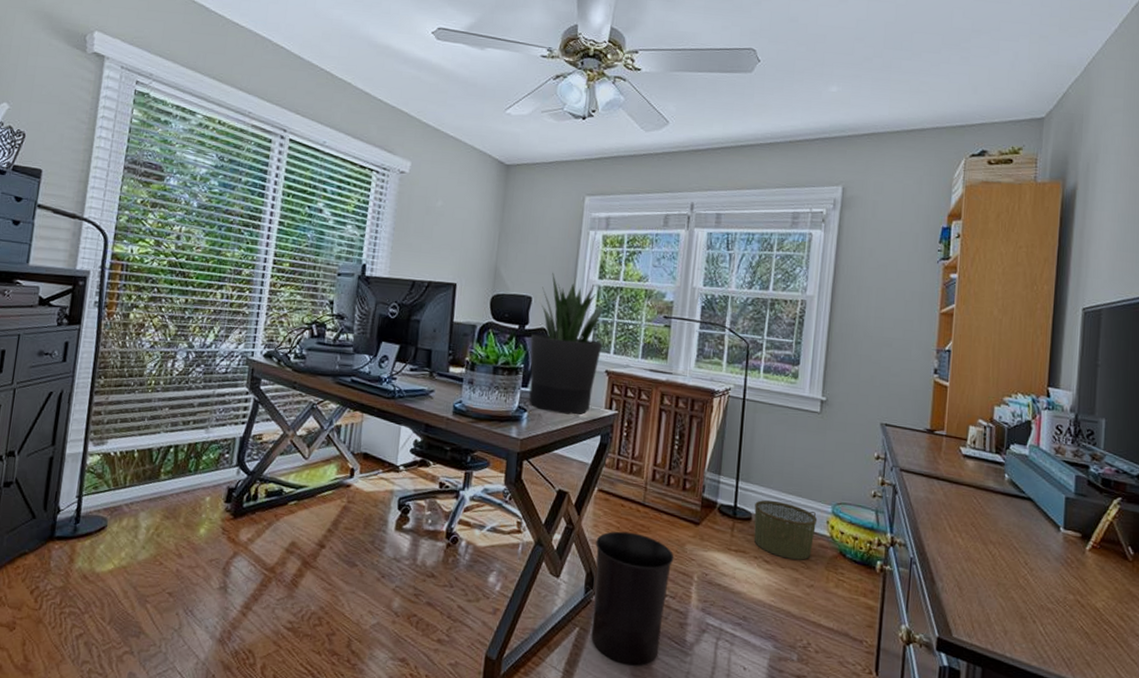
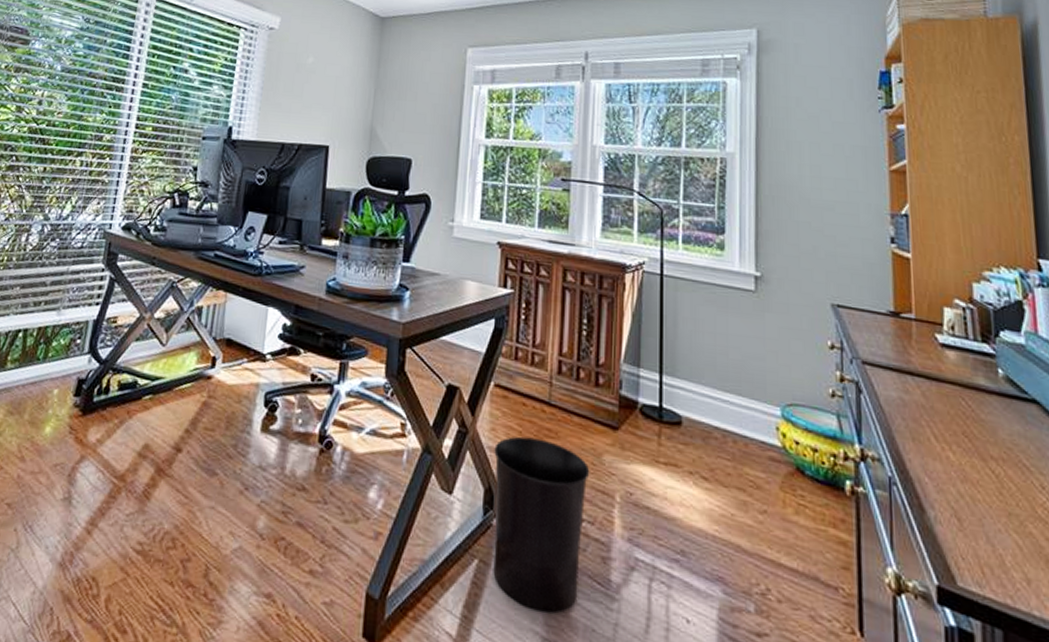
planter: present [529,273,607,415] -> none [411,132,496,294]
basket: present [754,499,818,560] -> none [685,399,764,478]

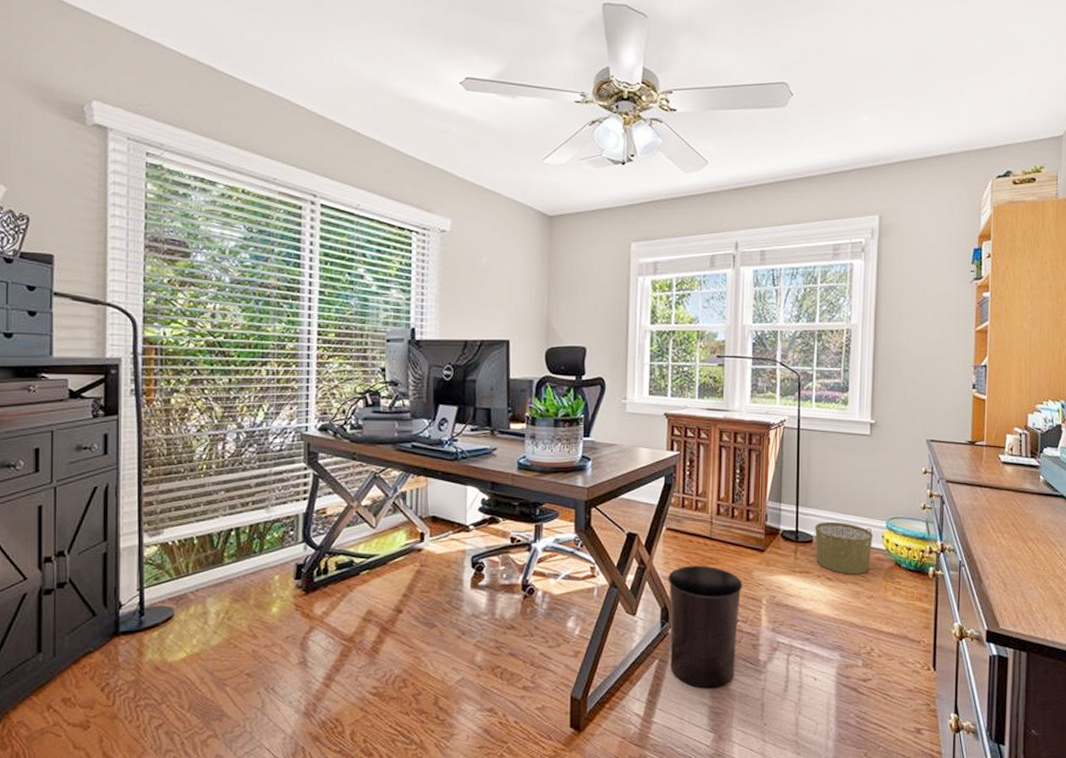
basket: none [685,399,764,478] -> present [815,521,874,574]

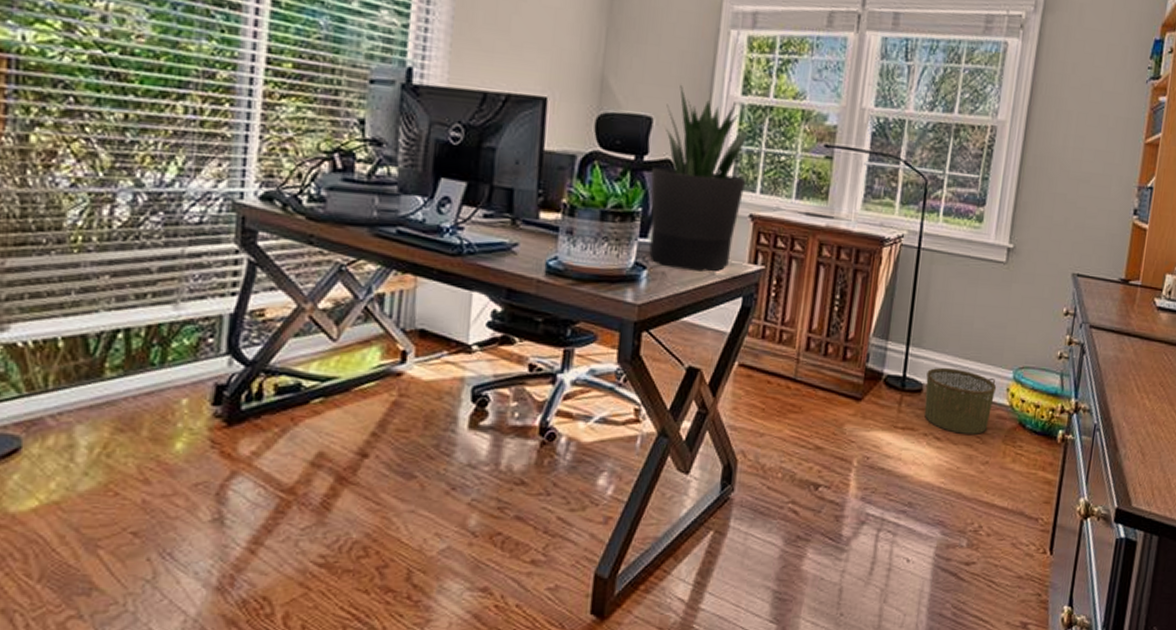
planter: none [589,322,660,459] -> present [649,86,752,272]
waste bin: present [668,565,743,689] -> none [728,413,831,569]

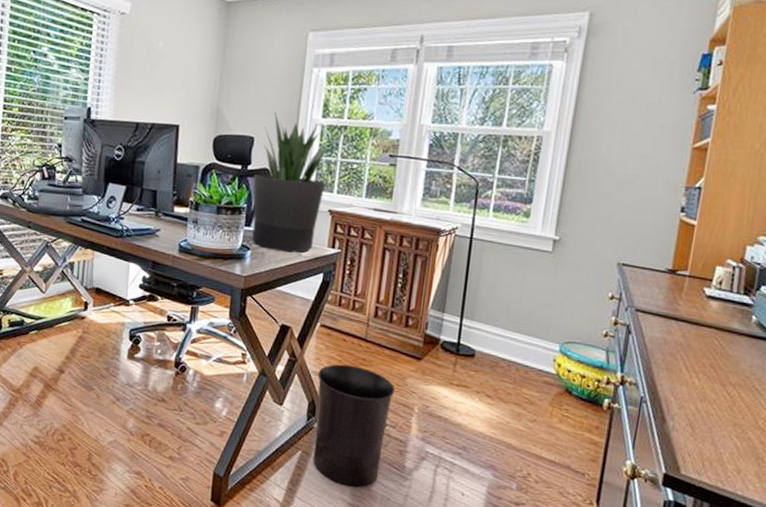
waste bin: none [728,413,831,569] -> present [313,364,396,488]
basket: present [924,367,997,434] -> none [476,337,544,396]

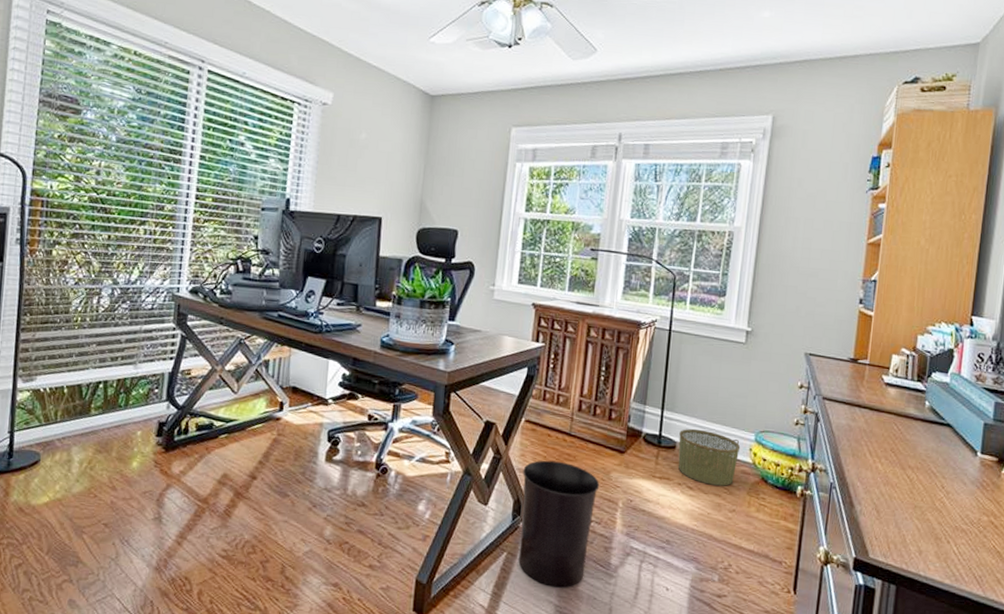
planter: present [252,113,330,253] -> none [456,206,533,348]
basket: none [476,337,544,396] -> present [678,428,741,486]

